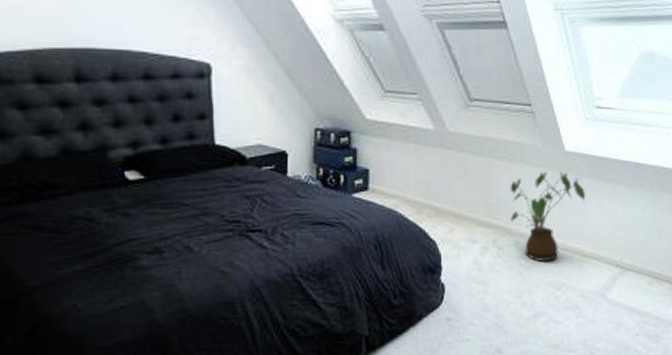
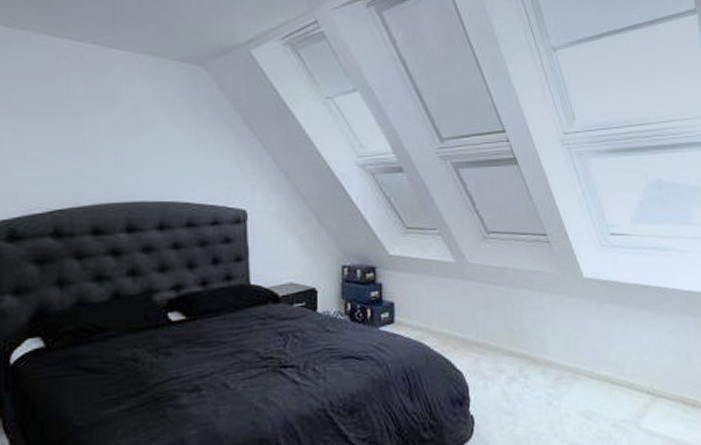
house plant: present [510,172,585,262] -> none [532,298,608,390]

